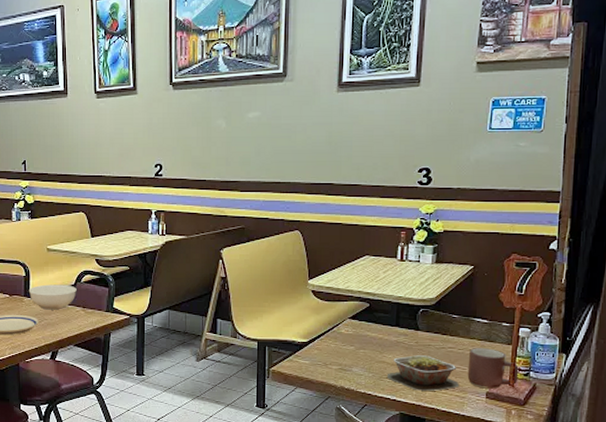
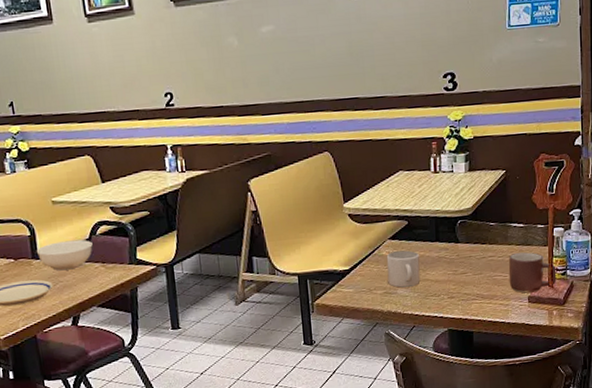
mug: none [344,331,377,366] -> present [386,250,421,288]
takeout container: present [387,355,459,391] -> none [433,267,502,305]

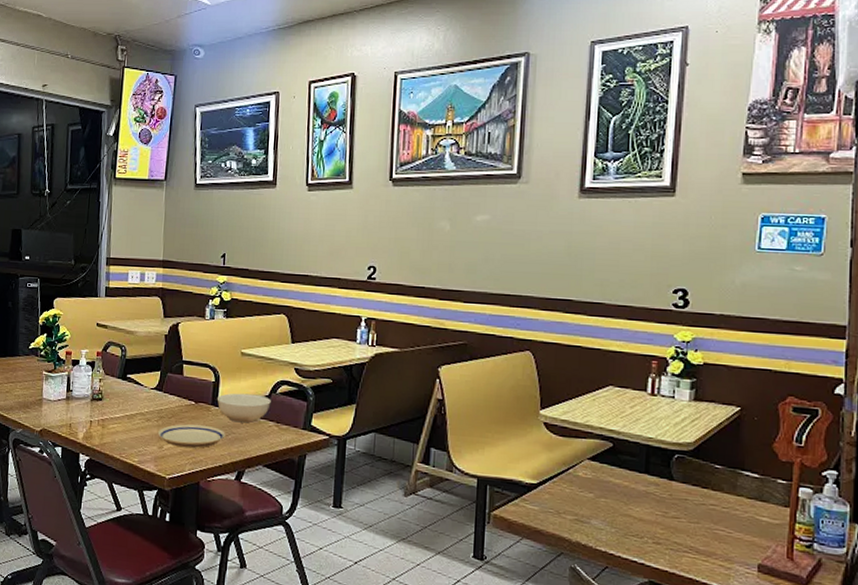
mug: present [386,250,421,288] -> none [581,474,622,520]
mug: present [508,252,557,294] -> none [734,507,799,562]

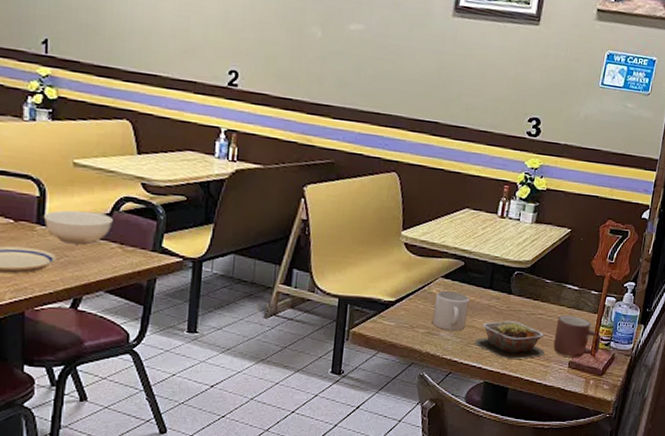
mug: none [581,474,622,520] -> present [432,291,470,331]
takeout container: none [634,510,724,557] -> present [475,320,545,359]
mug: none [734,507,799,562] -> present [553,315,601,359]

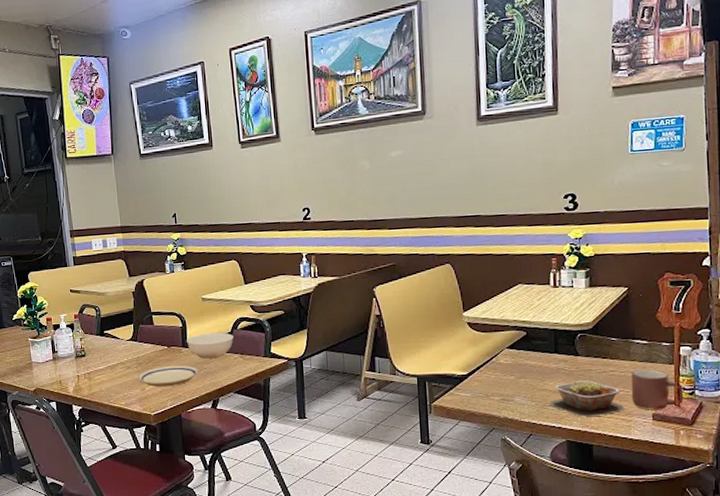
mug: present [432,291,470,331] -> none [504,360,538,396]

